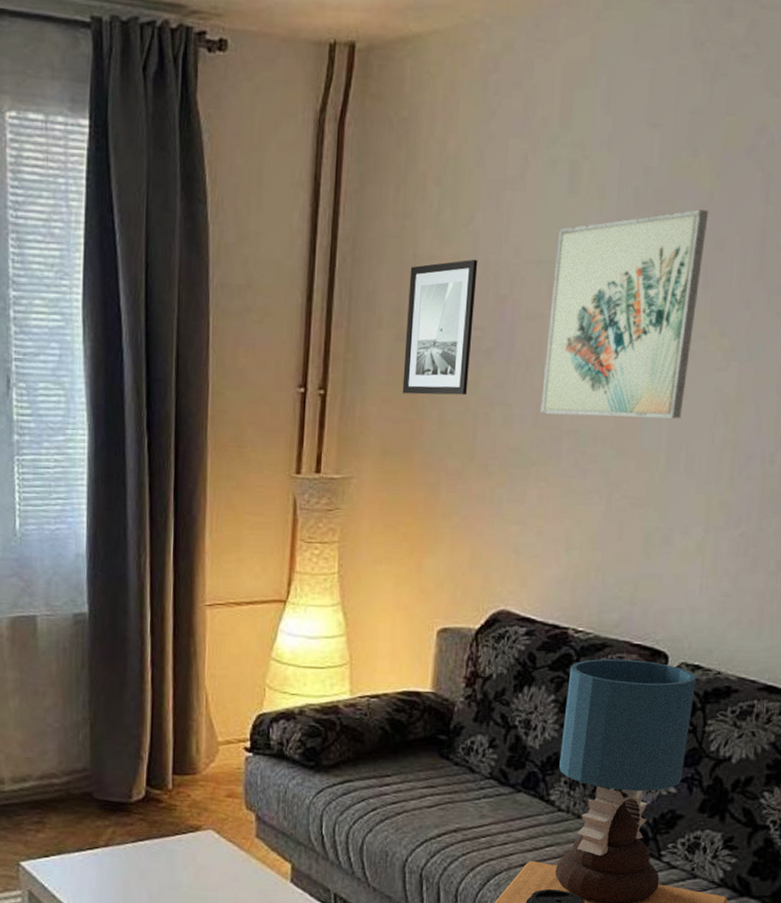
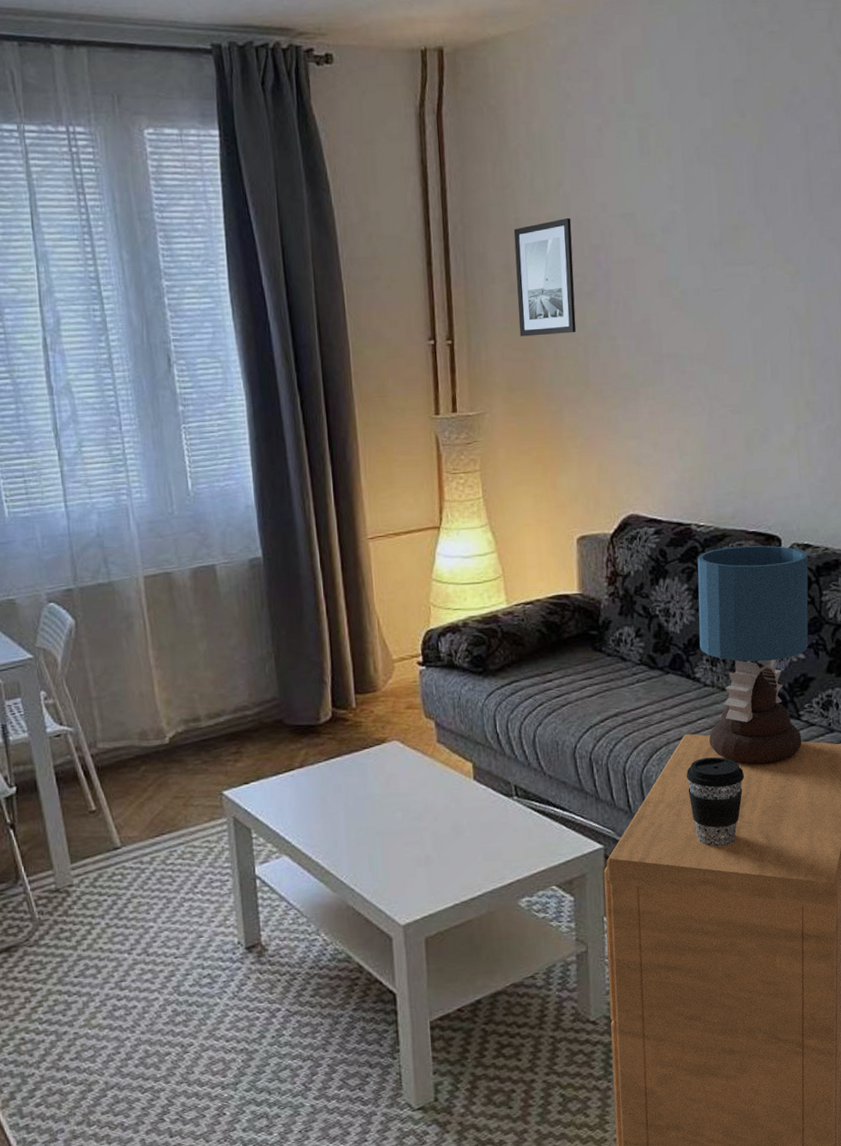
wall art: present [540,209,709,419] -> none [636,159,762,342]

